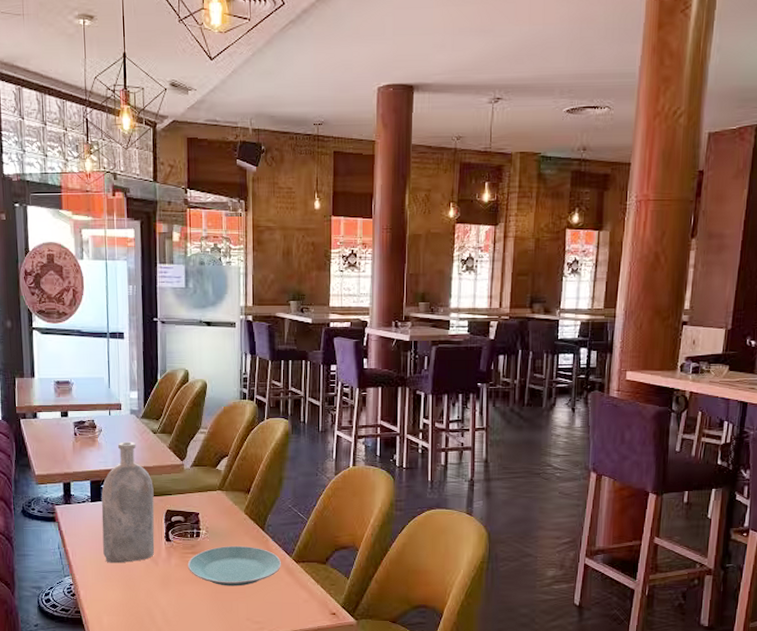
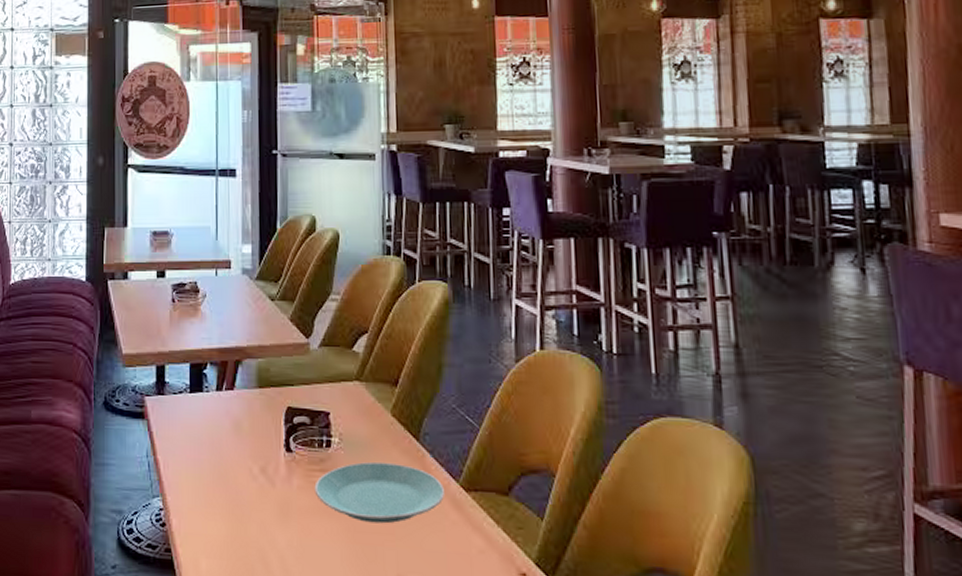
bottle: present [101,442,155,563] -> none [203,311,271,482]

